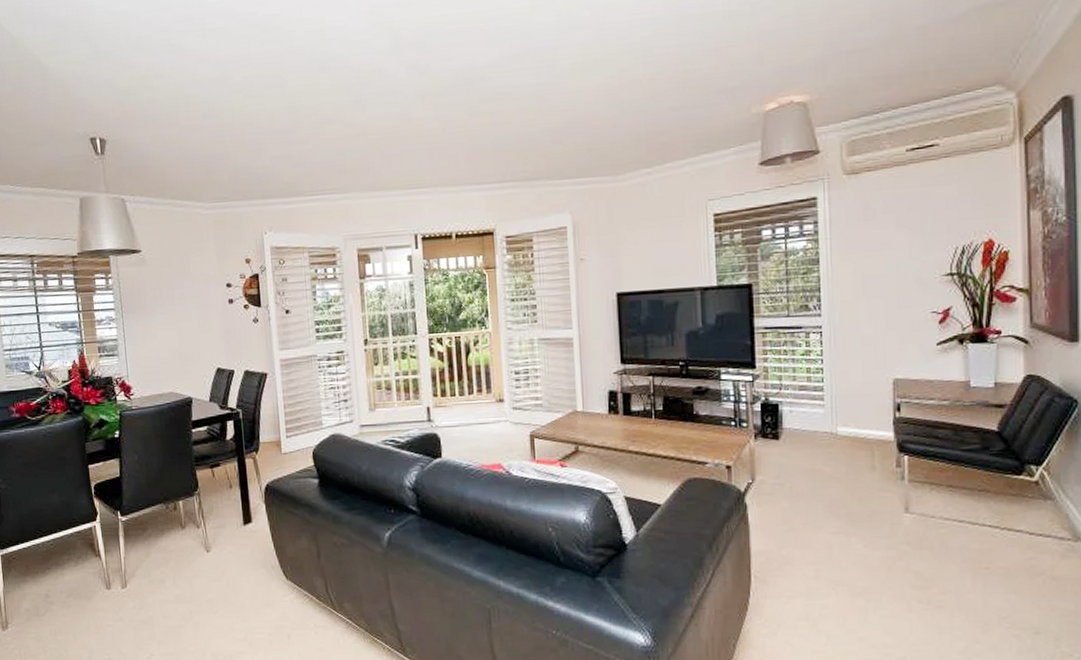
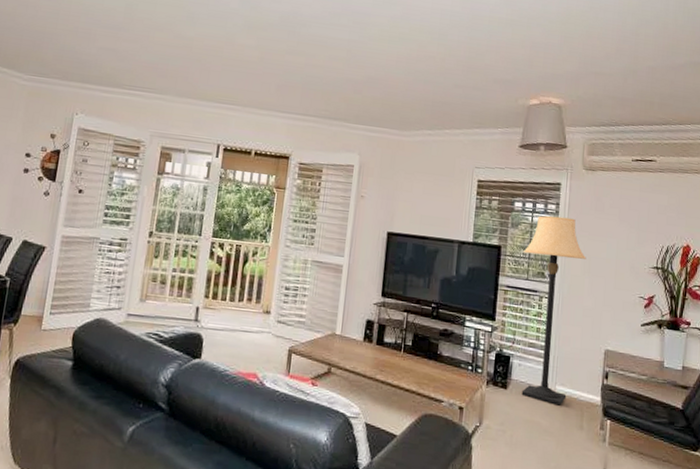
lamp: none [779,235,859,448] -> present [521,215,587,406]

